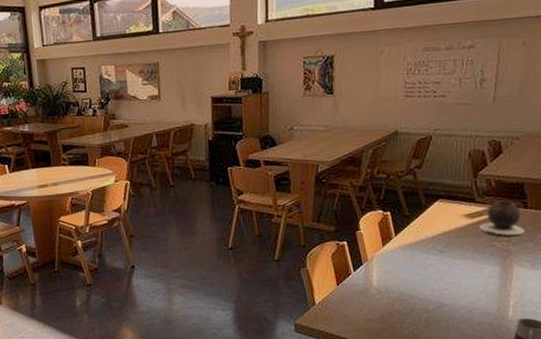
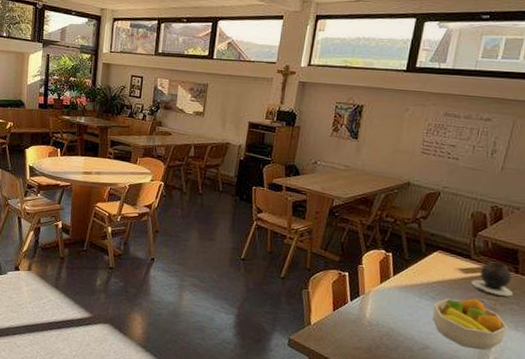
fruit bowl: none [442,244,524,297] -> present [432,298,508,350]

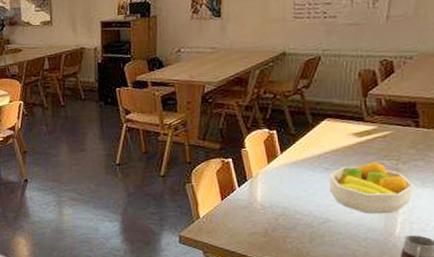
vase: present [471,261,513,298] -> none [367,119,415,155]

